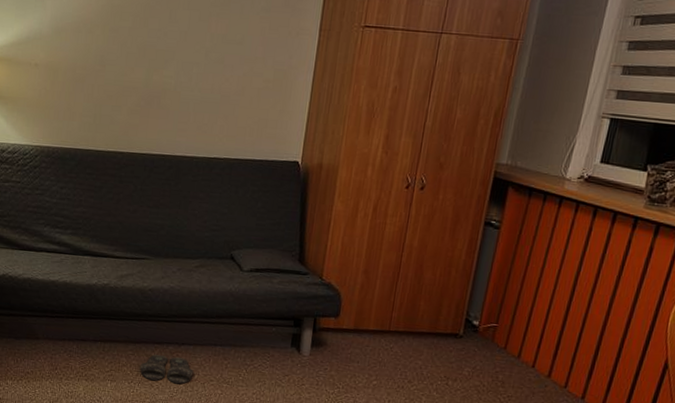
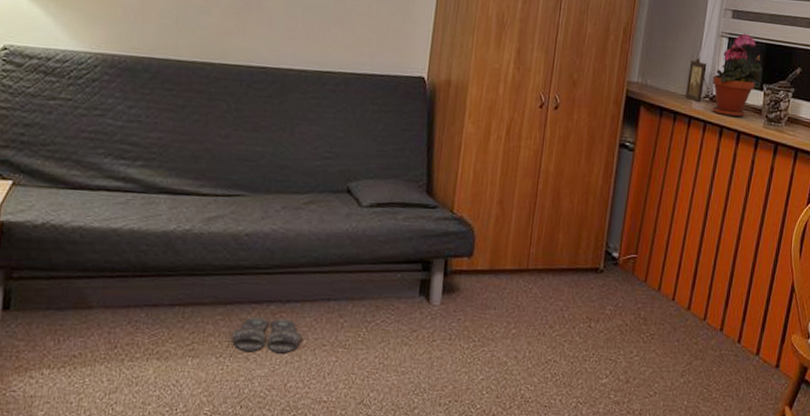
photo frame: none [558,139,587,184] -> present [685,57,712,103]
potted plant: none [586,114,648,198] -> present [712,33,762,118]

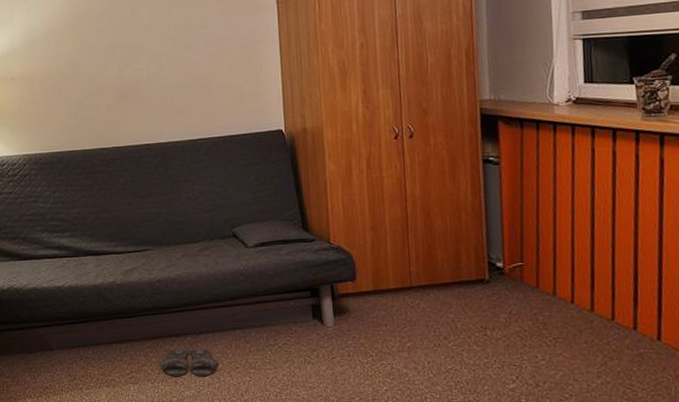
photo frame: present [685,57,712,103] -> none [543,64,576,108]
potted plant: present [712,33,762,118] -> none [572,31,629,117]

